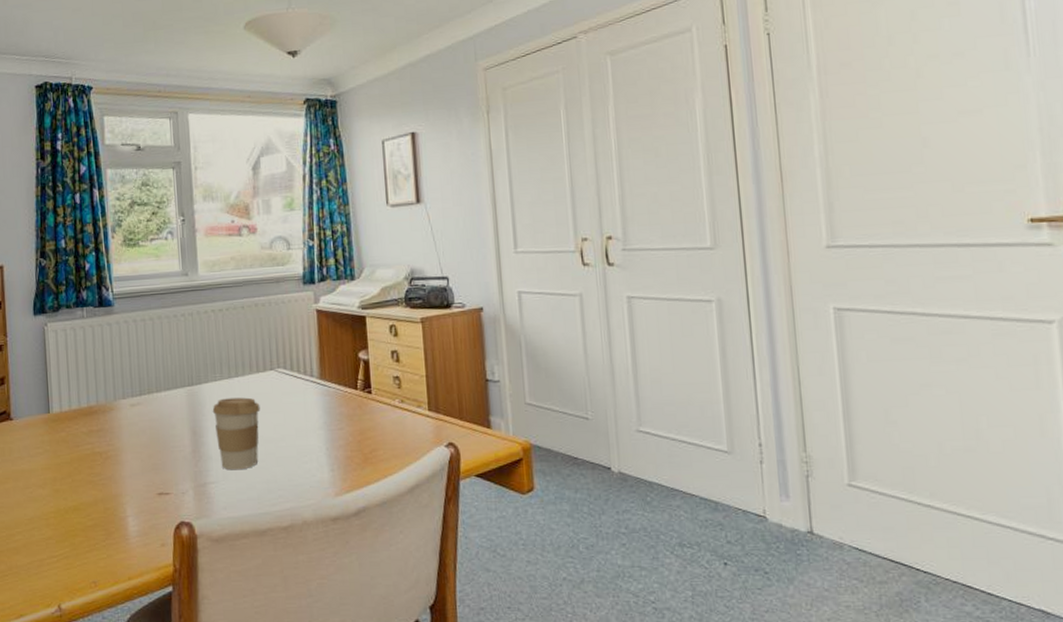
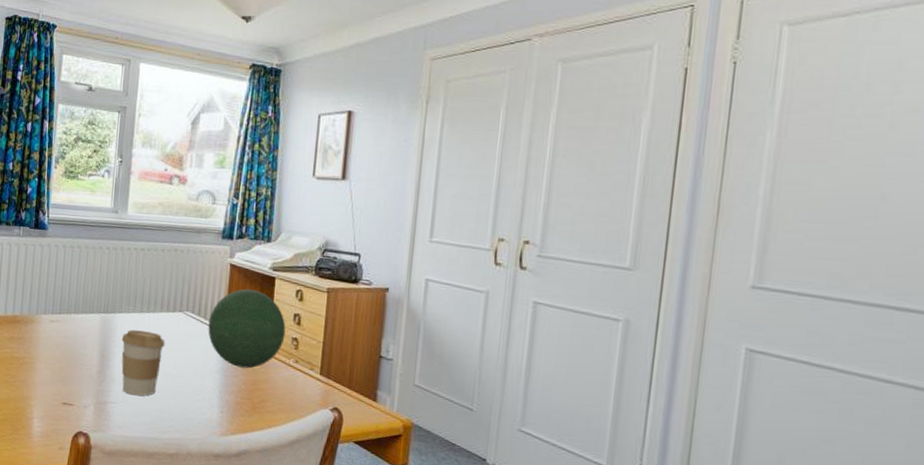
decorative orb: none [303,333,386,419] -> present [208,289,286,369]

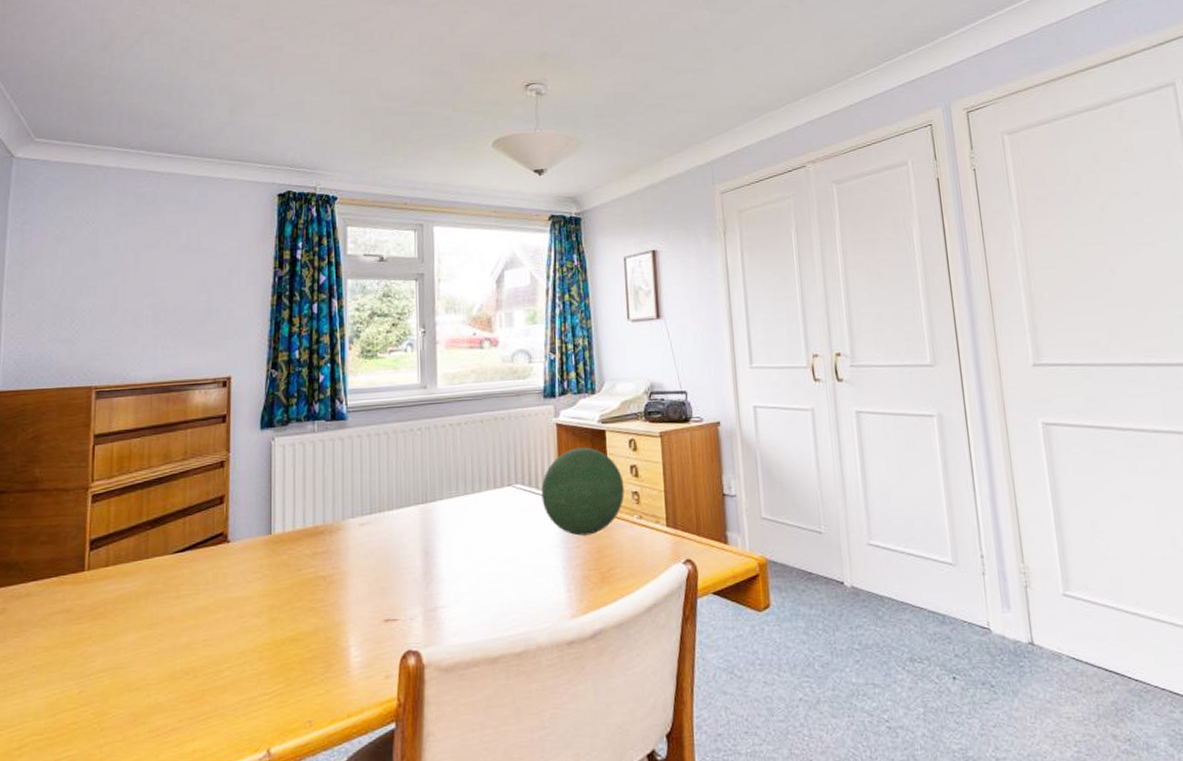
coffee cup: present [121,329,165,396] -> none [446,515,497,593]

